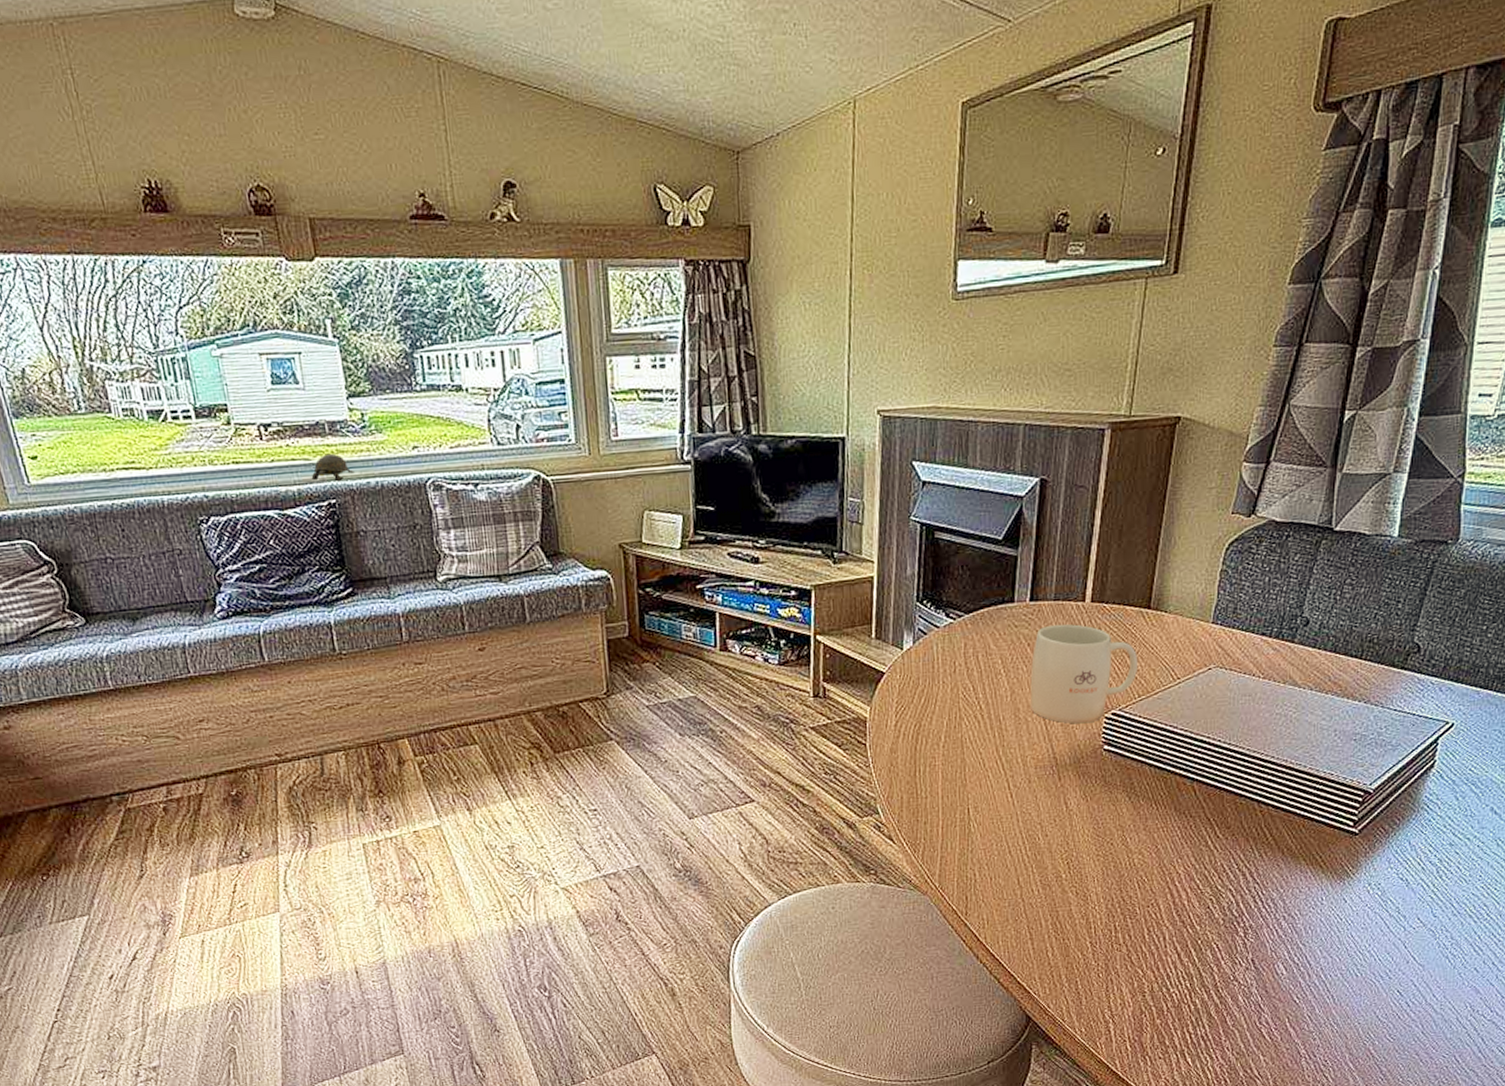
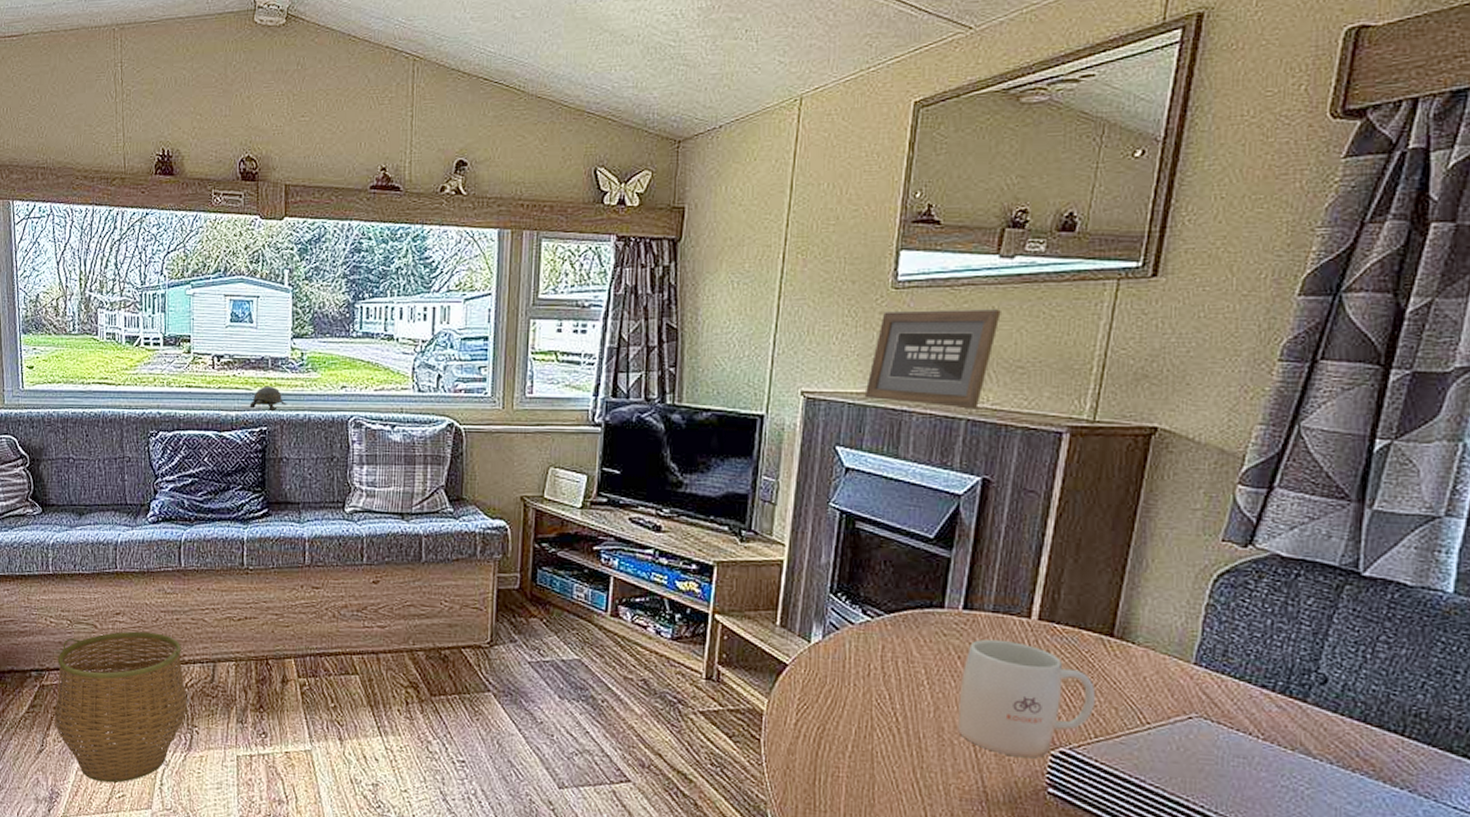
basket: none [140,734,299,896] -> present [54,631,187,783]
picture frame: none [934,314,1049,414] -> present [864,309,1001,409]

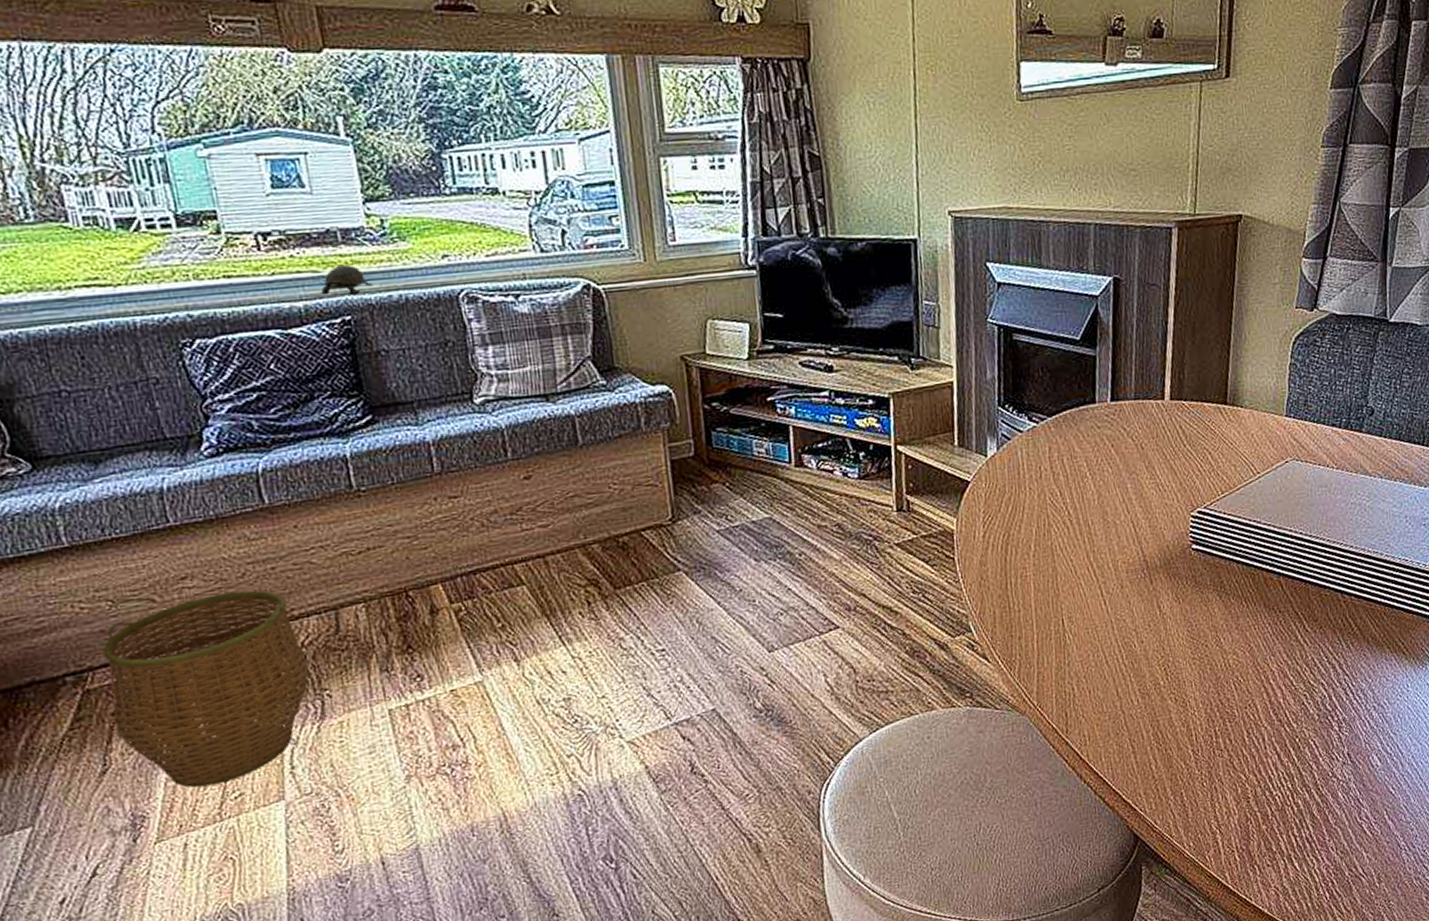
picture frame: present [864,309,1001,409] -> none [1005,116,1112,214]
mug: present [956,639,1096,759] -> none [1115,422,1220,525]

